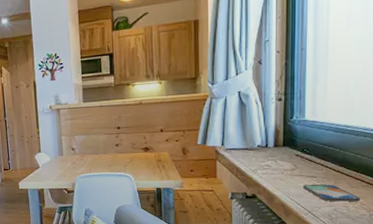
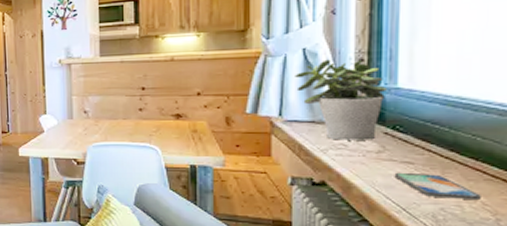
potted plant: none [233,99,298,162] -> present [295,59,387,140]

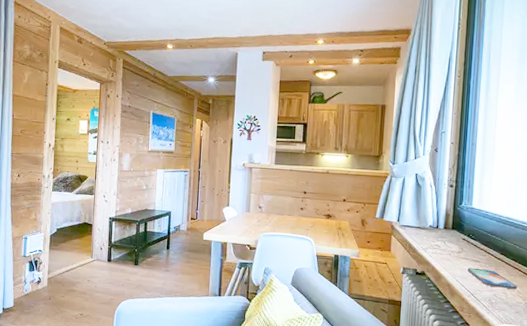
potted plant: present [295,59,387,140] -> none [409,183,466,244]

